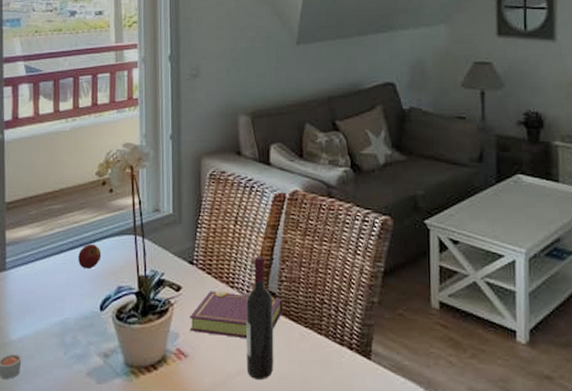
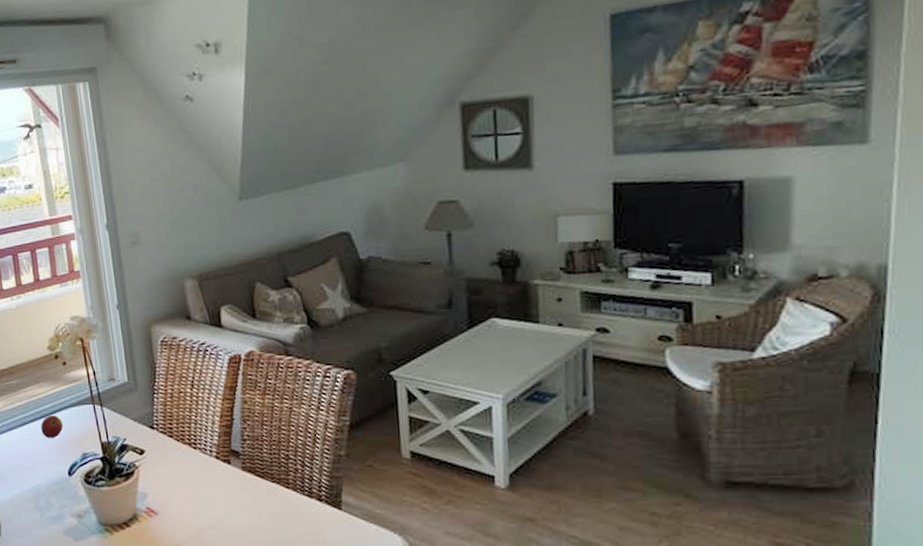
book: present [190,291,283,338] -> none [156,452,248,495]
wine bottle: present [246,255,274,381] -> none [210,416,244,533]

